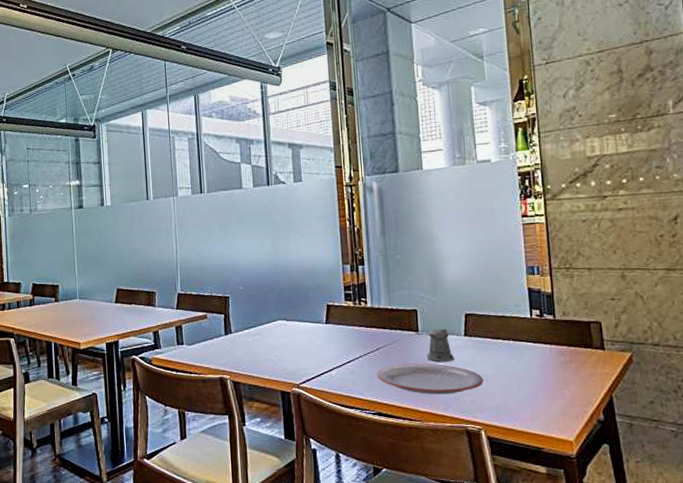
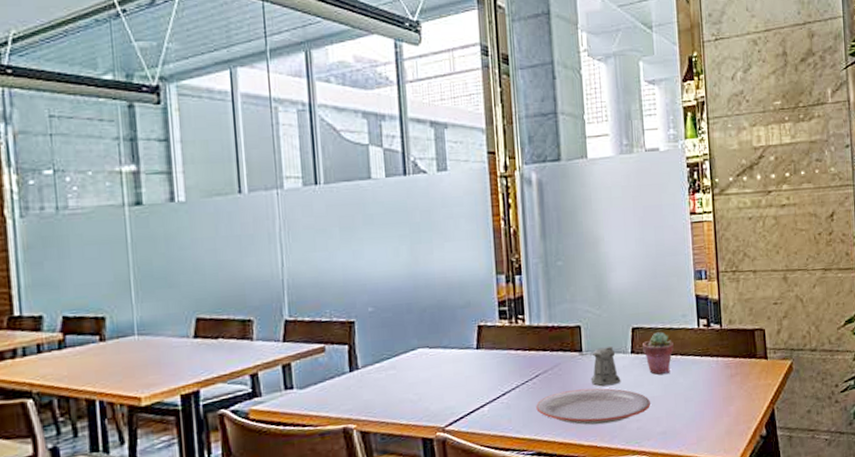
potted succulent: none [475,319,506,356] -> present [643,332,674,375]

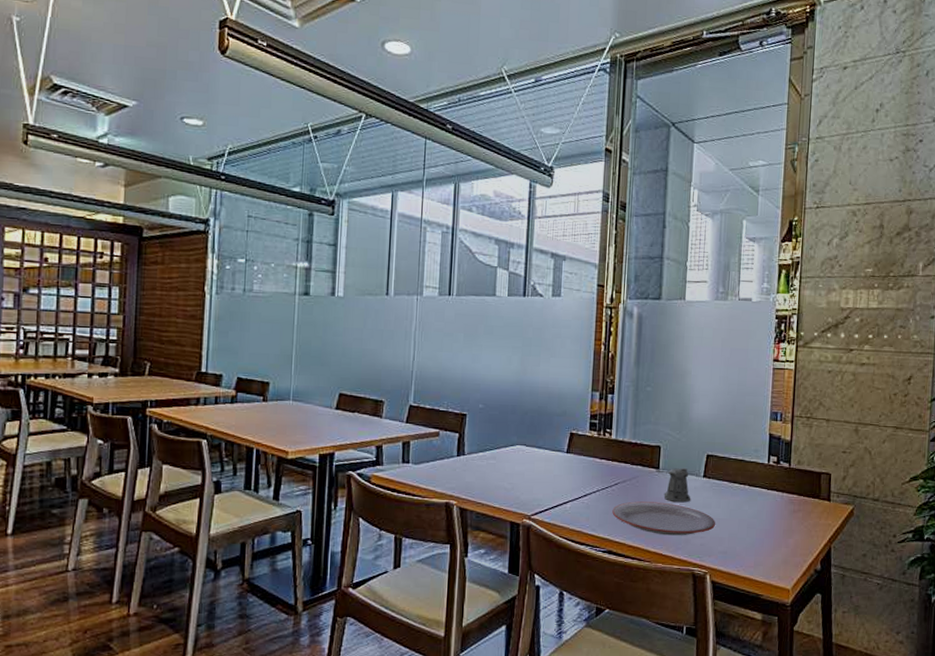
potted succulent: present [643,332,674,375] -> none [714,462,743,500]

